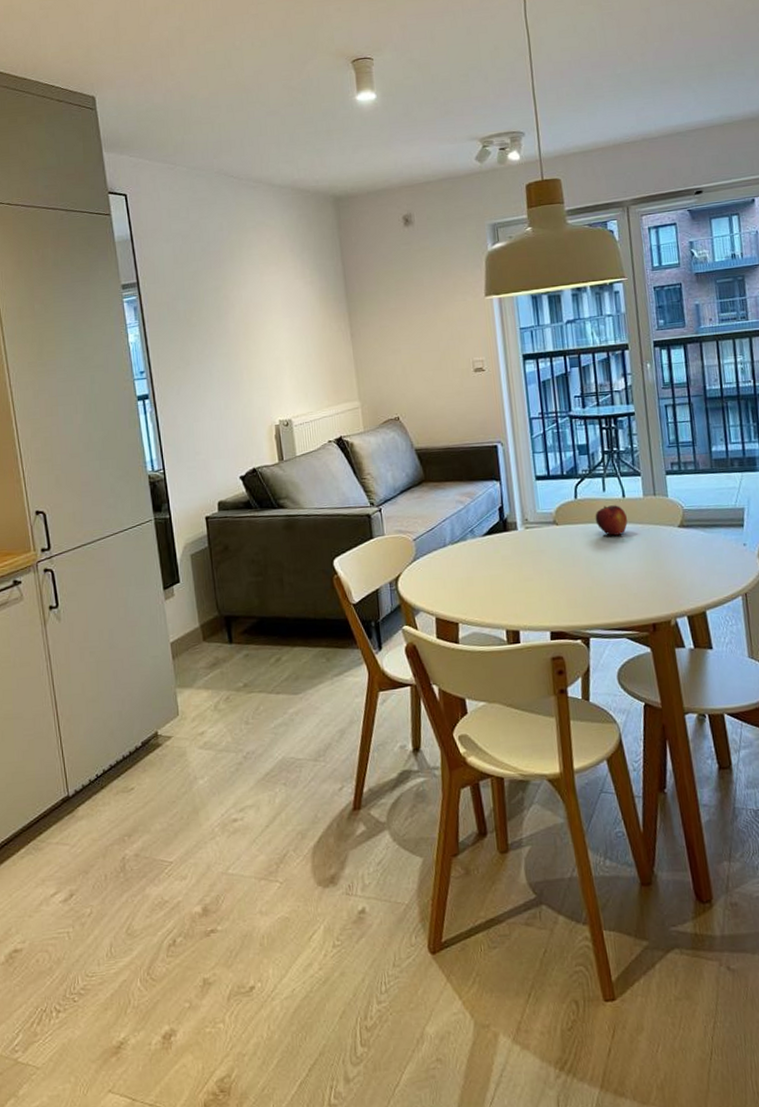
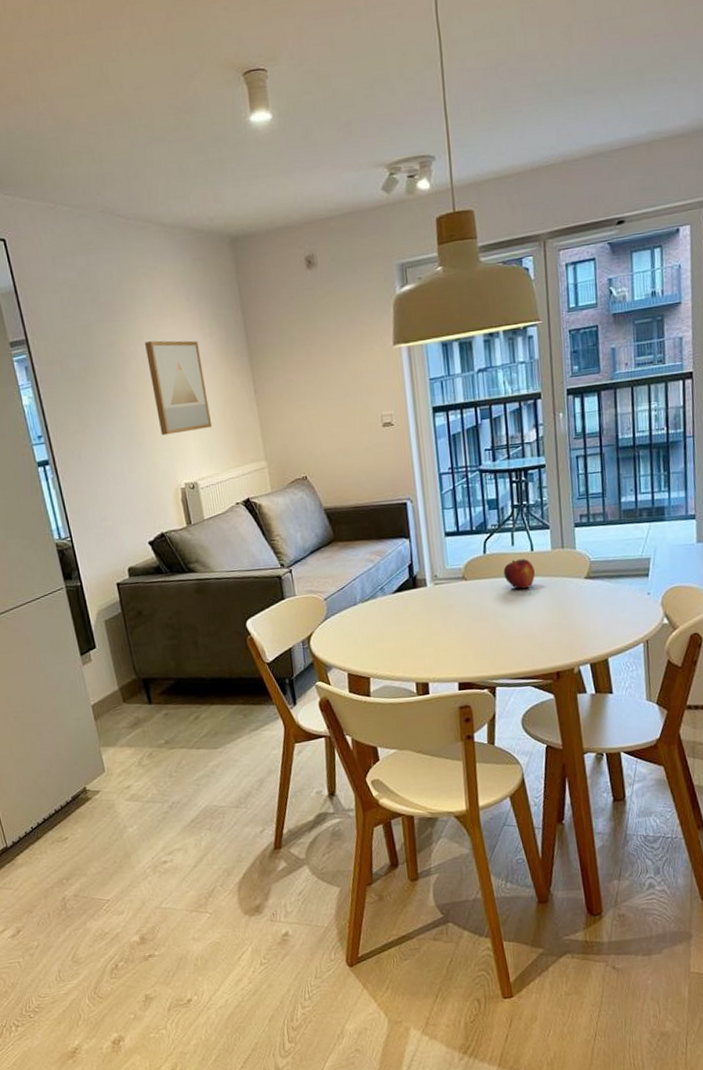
wall art: none [249,286,309,374] -> present [145,340,213,436]

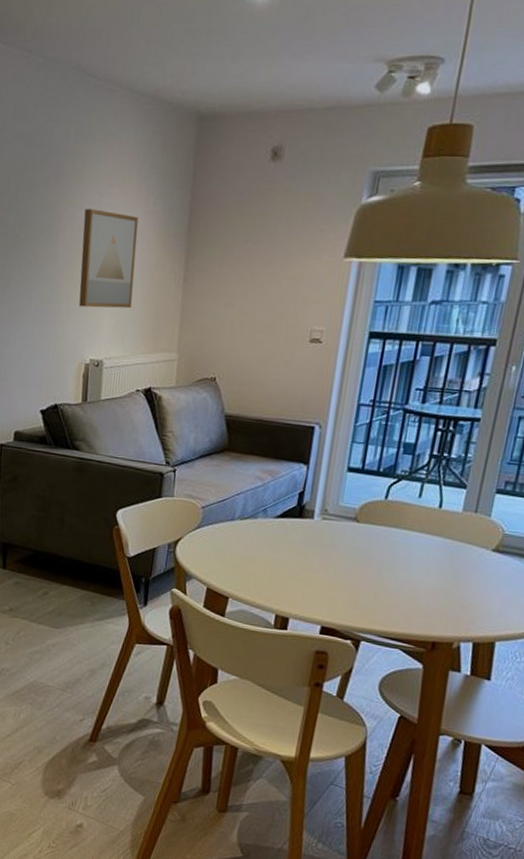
fruit: present [503,559,536,589] -> none [401,513,438,546]

